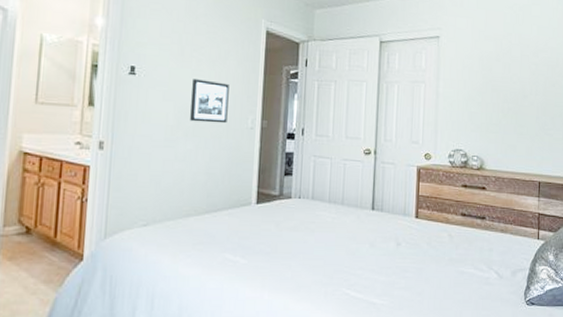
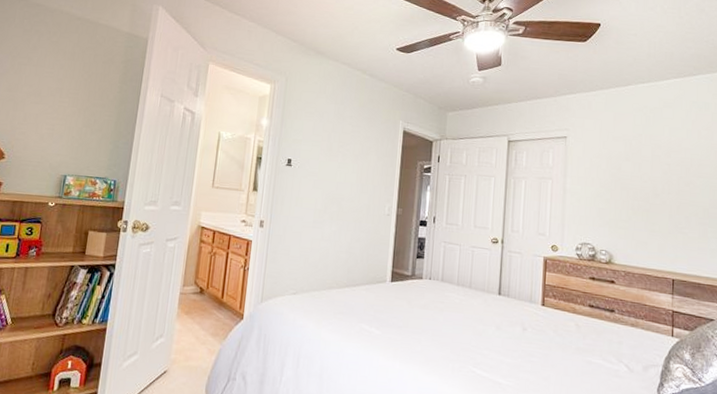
picture frame: present [190,79,229,124] -> none [335,171,370,210]

